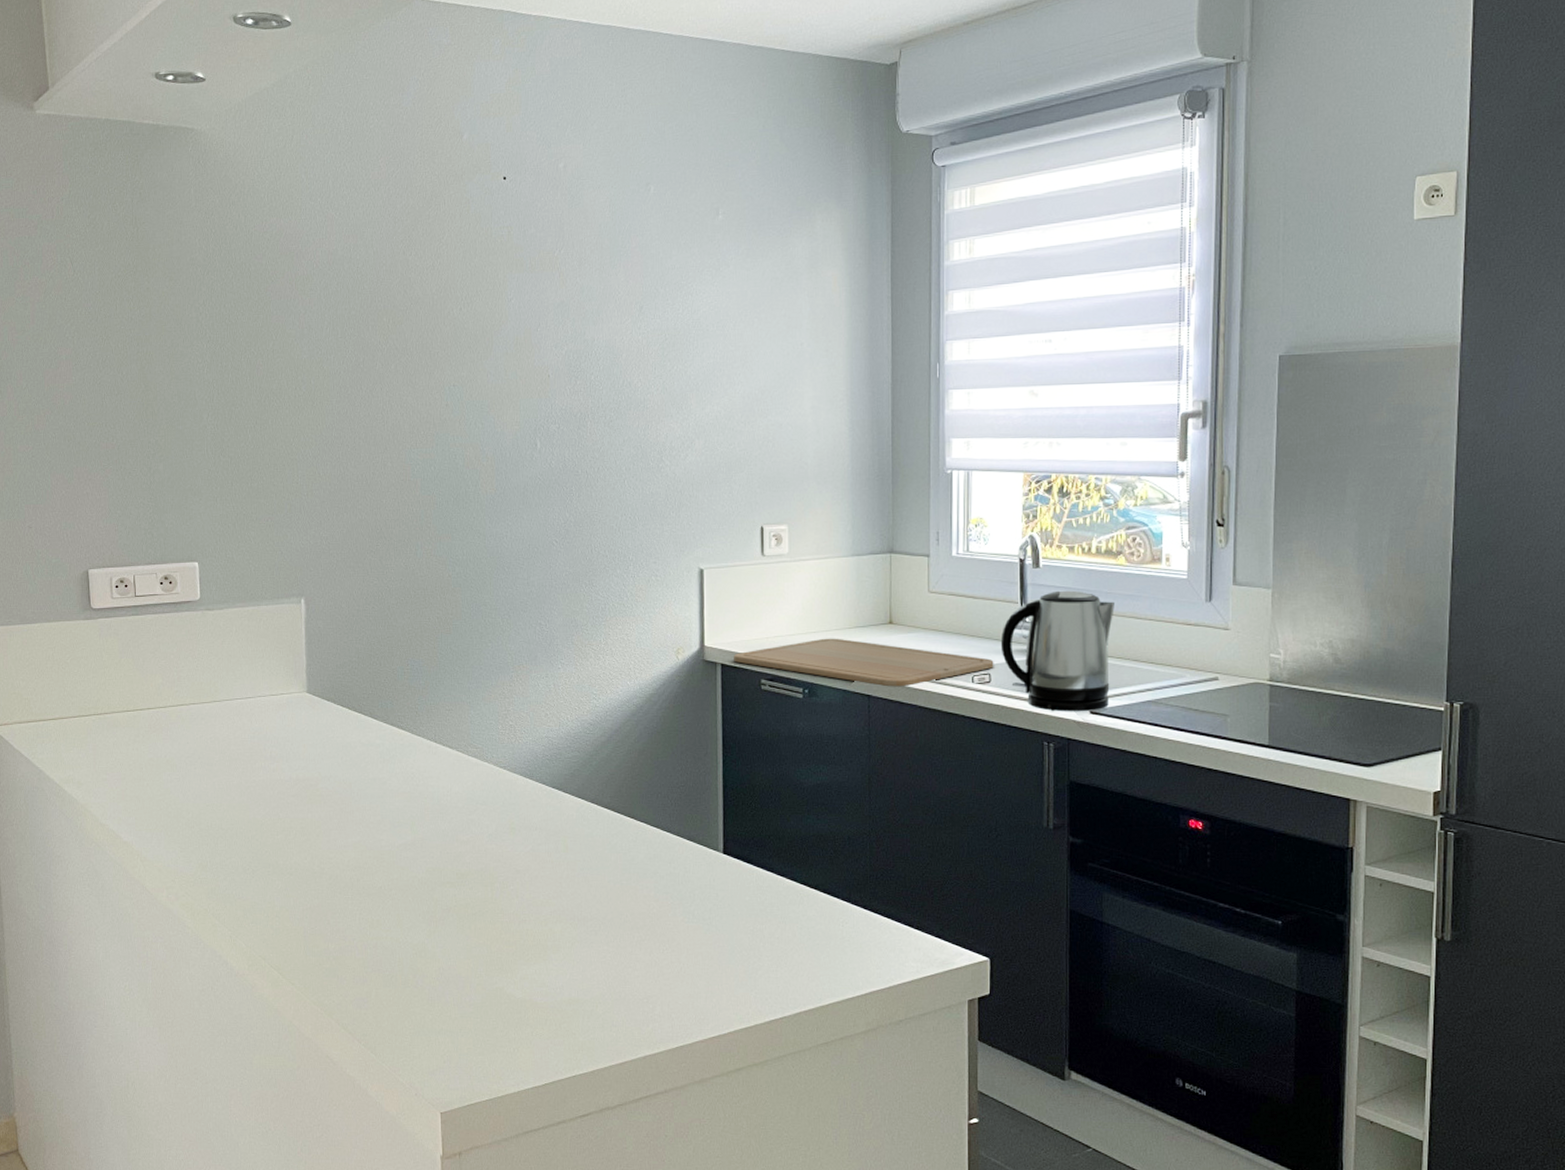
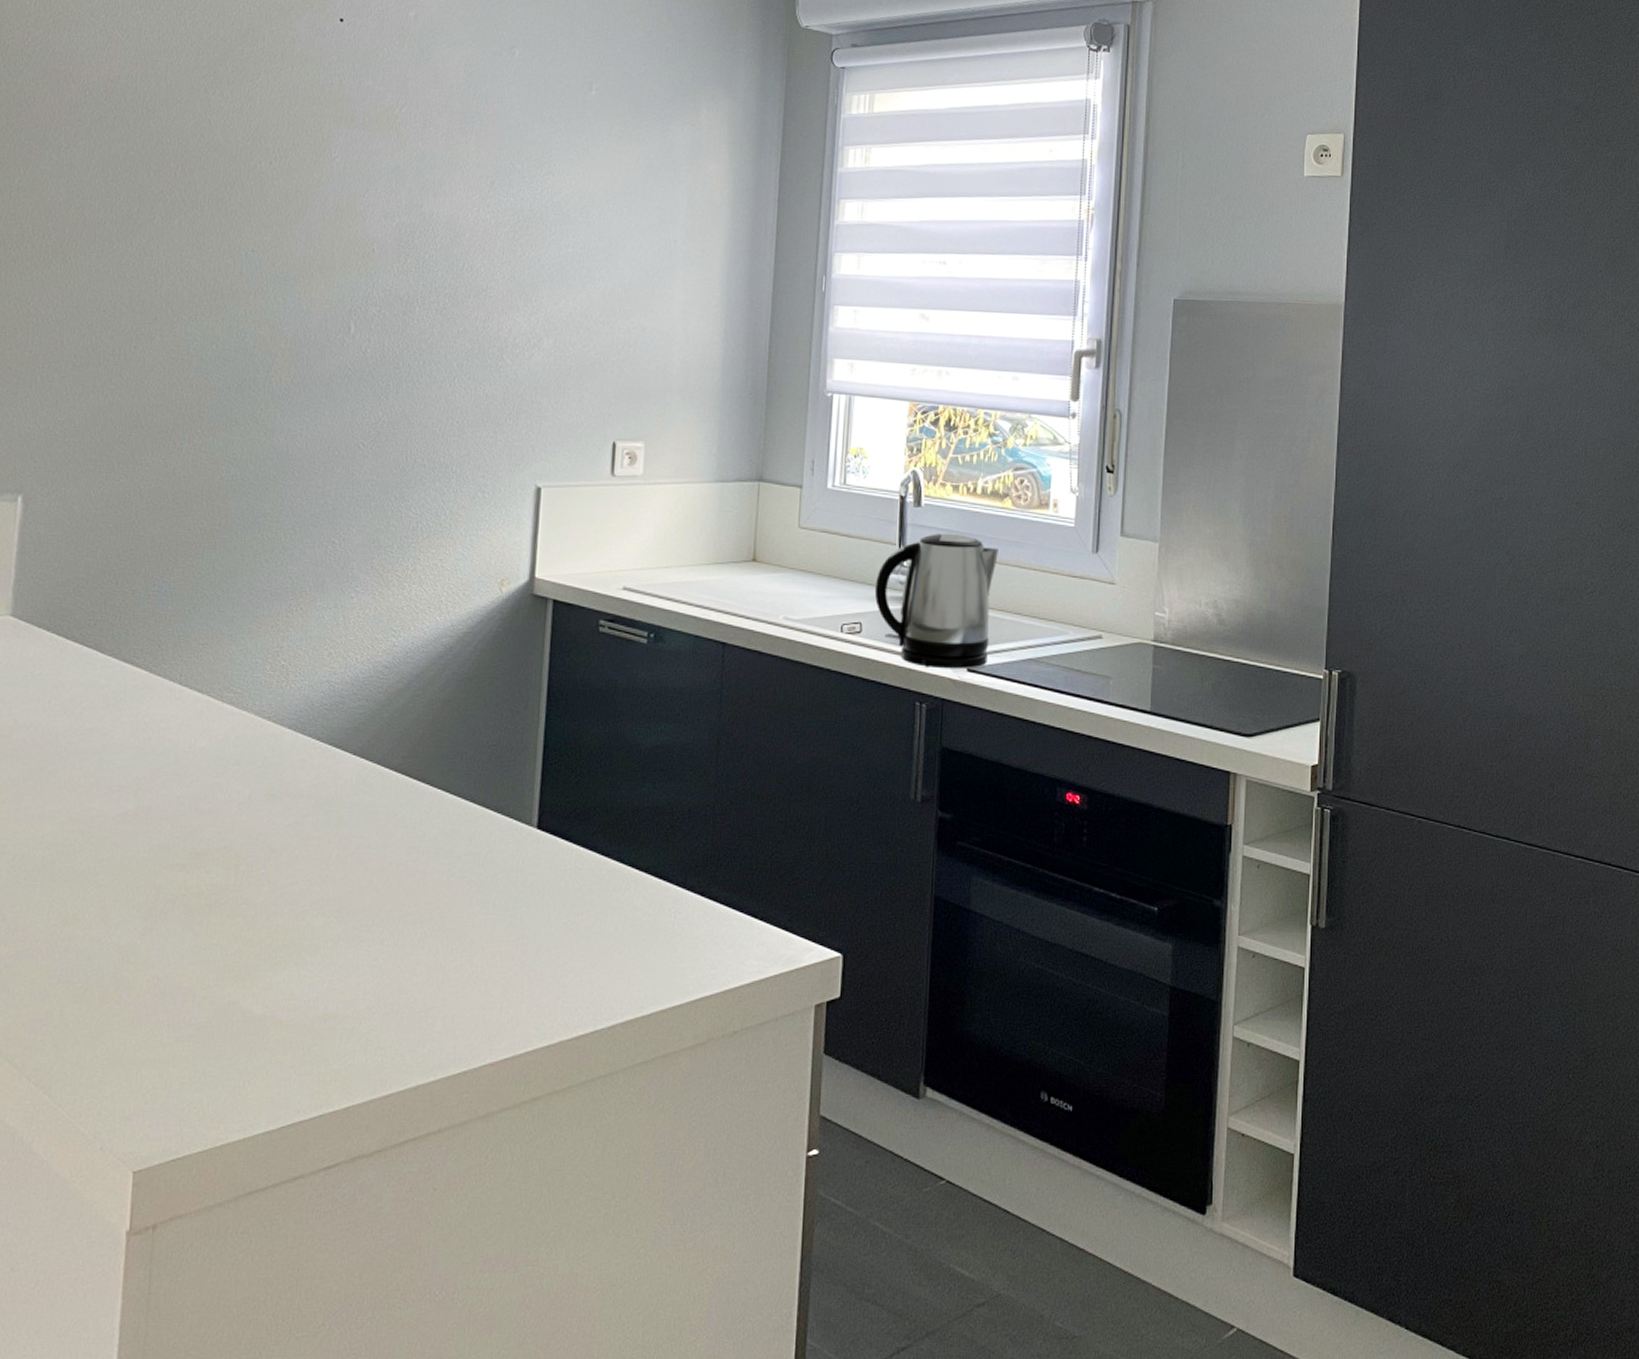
chopping board: present [734,638,994,687] -> none [569,574,866,635]

